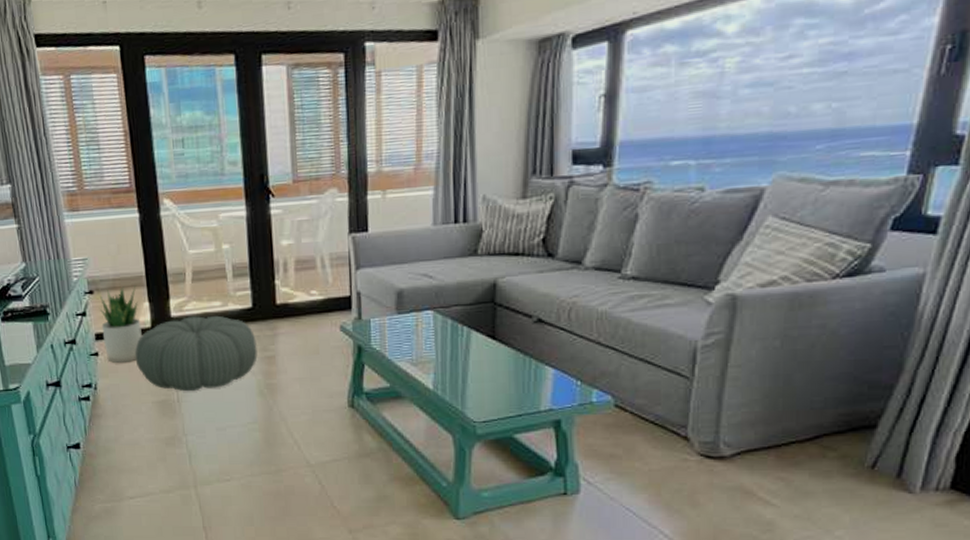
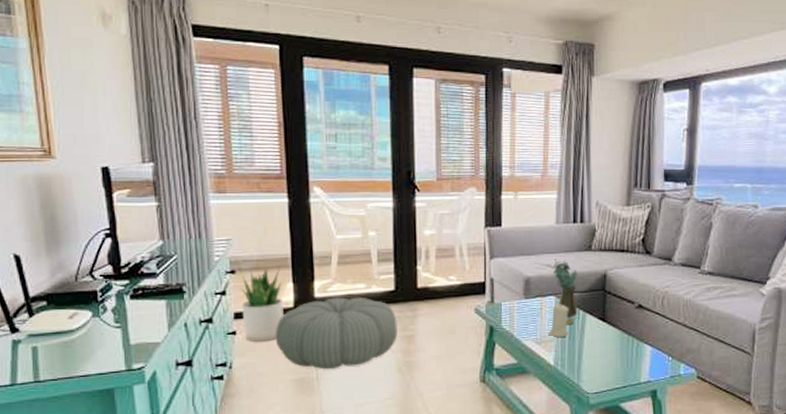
candle: none [425,318,451,358] -> present [547,303,569,337]
vase: none [431,266,461,344] -> present [553,258,578,325]

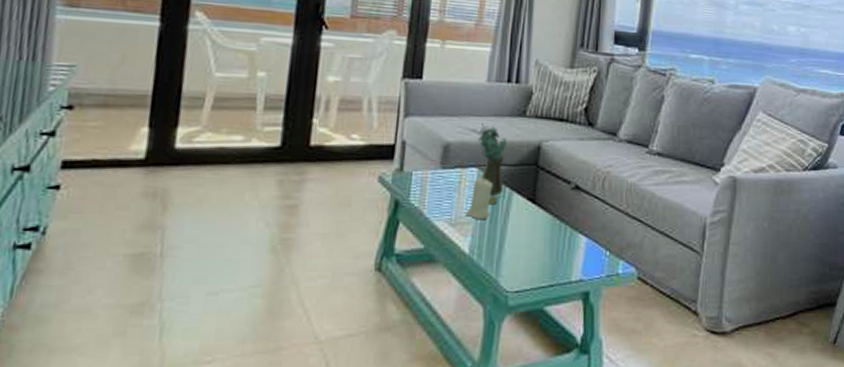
planter: present [241,267,284,342] -> none [71,105,137,201]
pouf: present [275,297,398,370] -> none [112,150,279,244]

